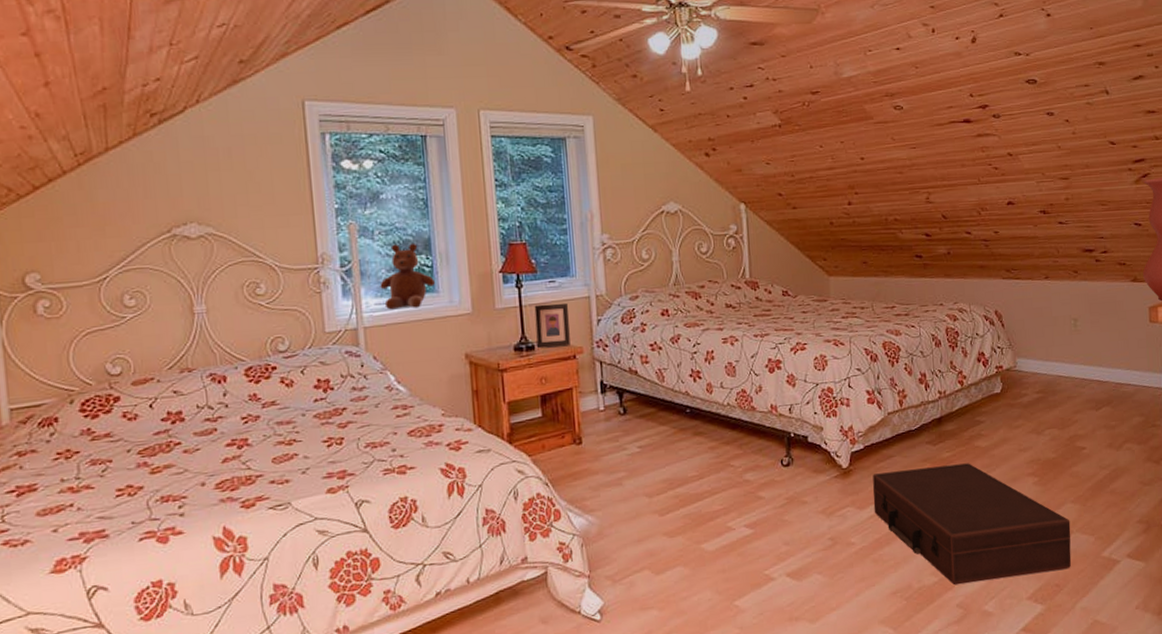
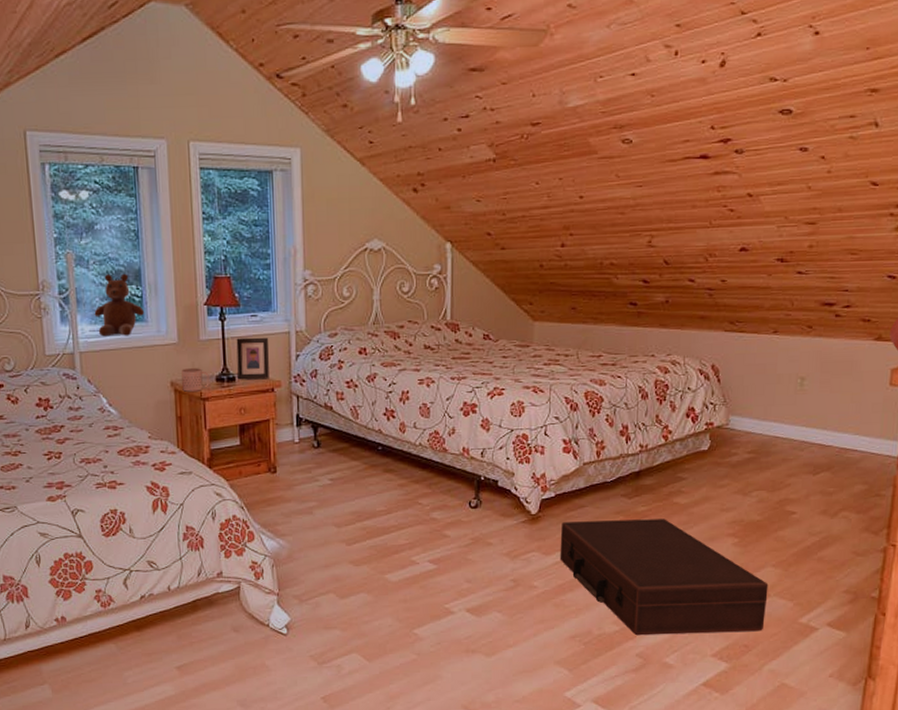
mug: none [477,338,507,364] -> present [181,368,210,392]

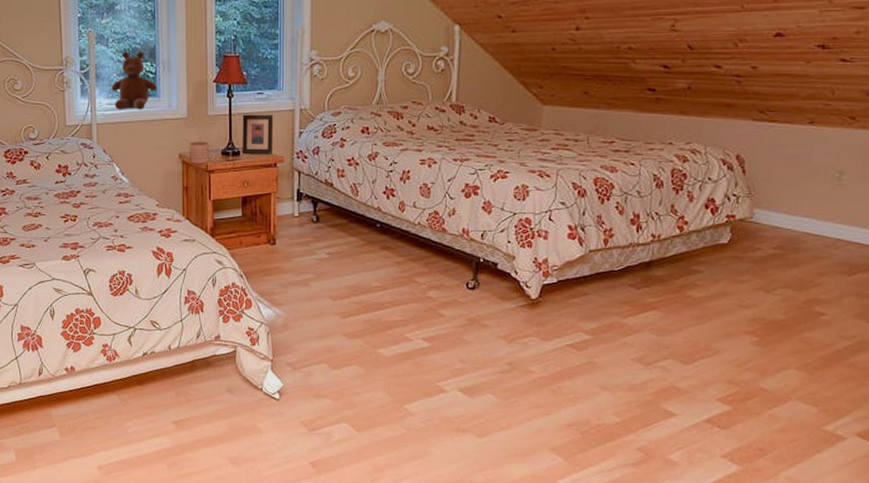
suitcase: present [560,519,769,635] -> none [559,309,790,435]

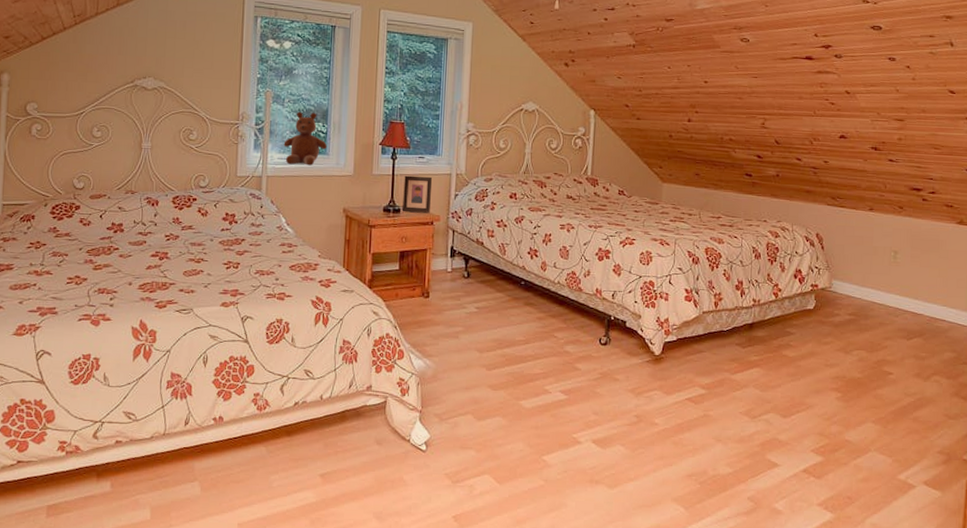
mug: present [190,142,215,164] -> none [353,198,378,219]

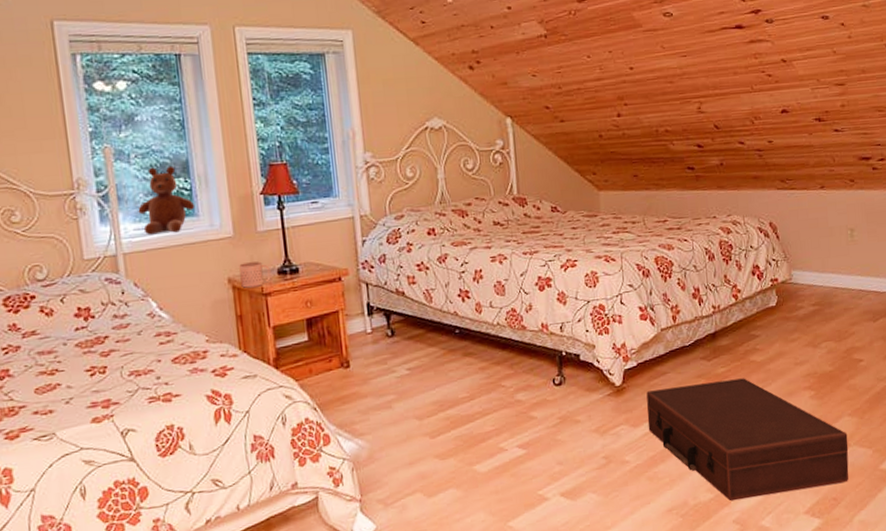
mug: none [353,198,378,219] -> present [239,261,271,288]
picture frame: present [402,175,432,213] -> none [297,224,335,271]
suitcase: none [679,365,869,484] -> present [646,378,849,501]

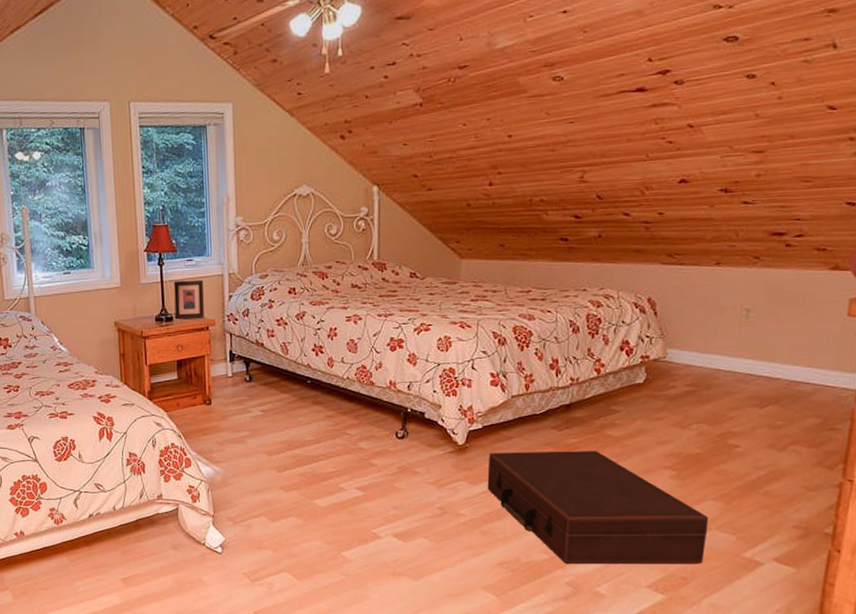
teddy bear: present [138,165,194,236] -> none [46,224,90,283]
mug: present [239,261,271,288] -> none [124,309,150,331]
picture frame: none [297,224,335,271] -> present [174,279,204,320]

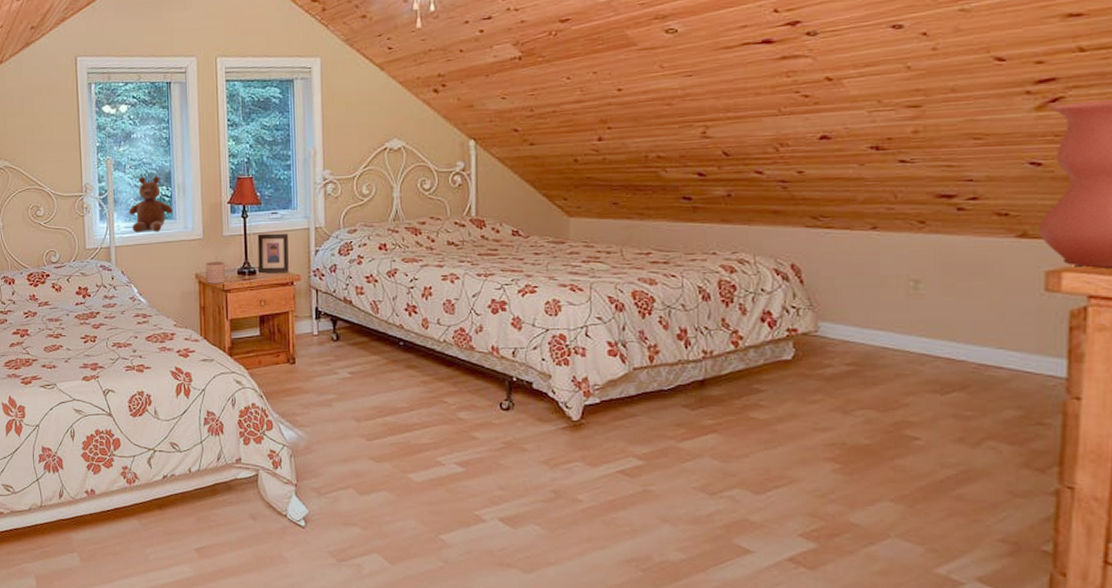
teddy bear: none [46,224,90,283] -> present [129,176,173,233]
mug: none [124,309,150,331] -> present [206,262,232,284]
suitcase: present [487,451,709,564] -> none [608,431,887,578]

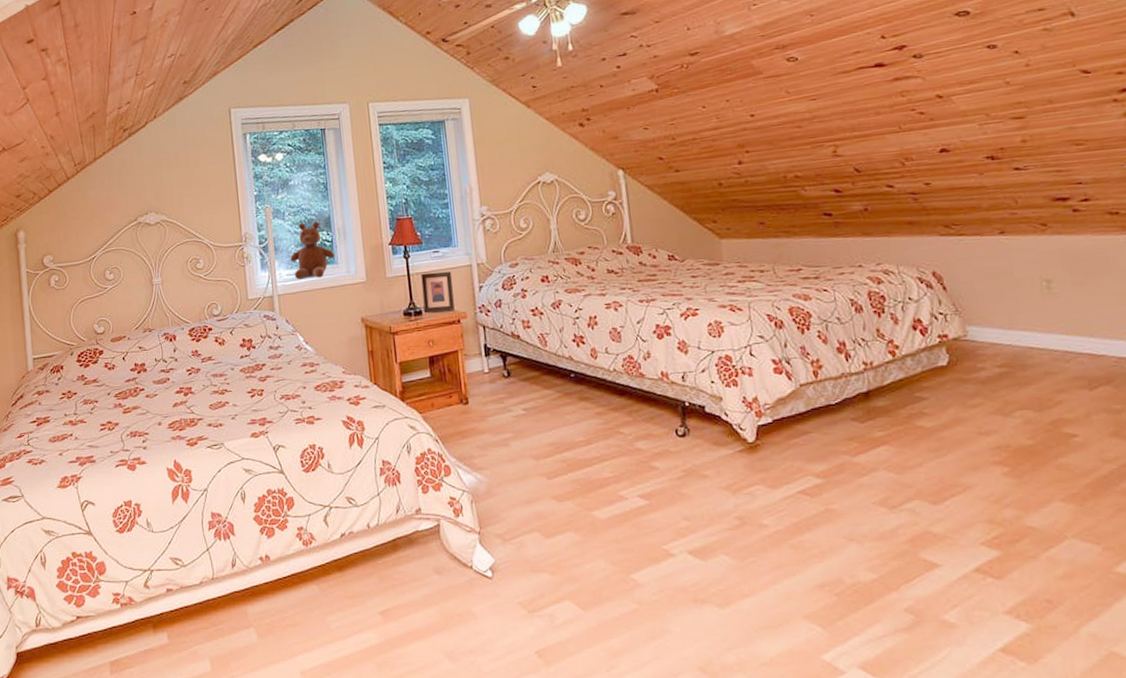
mug: present [206,262,232,284] -> none [371,304,398,327]

